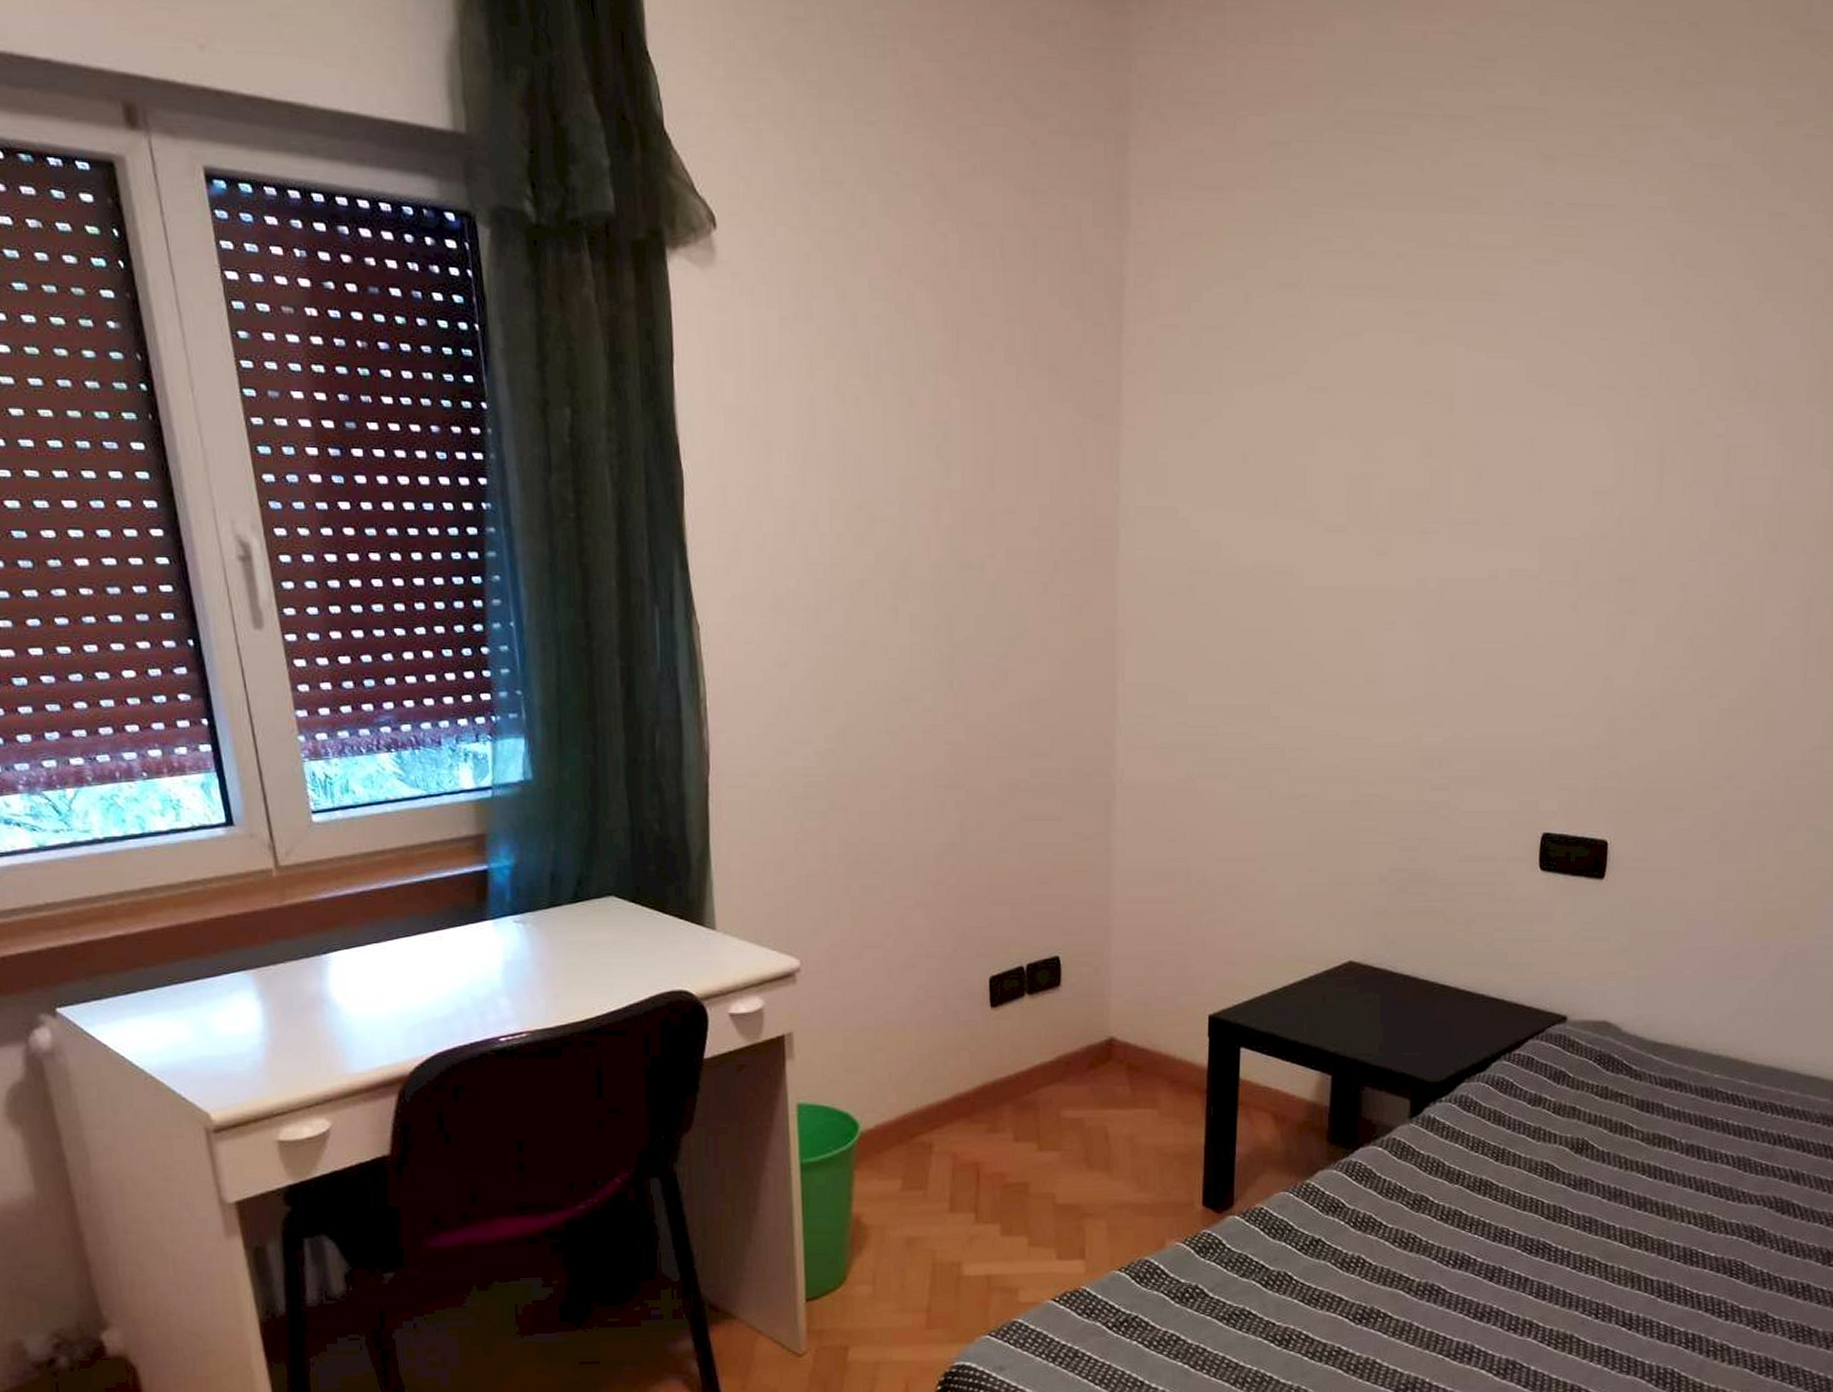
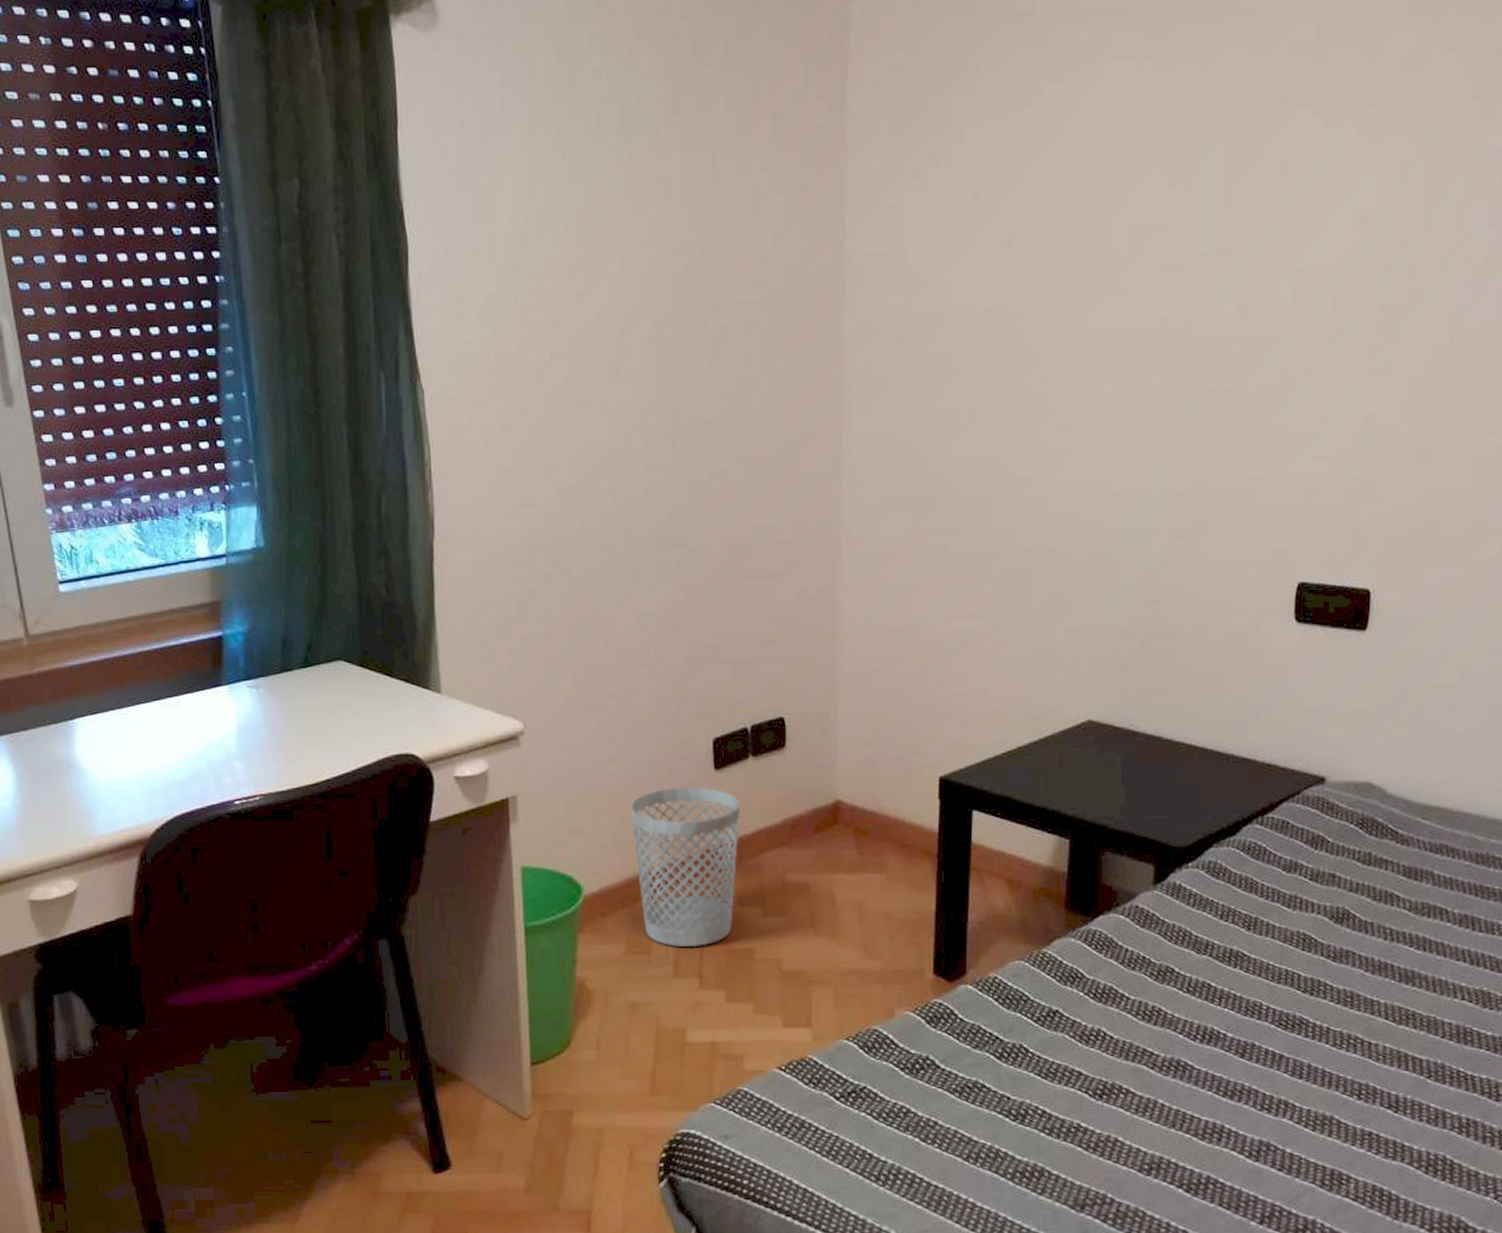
wastebasket: none [906,1023,1017,1182] -> present [630,786,741,947]

